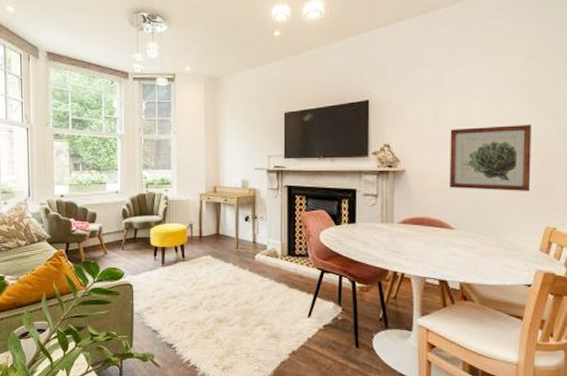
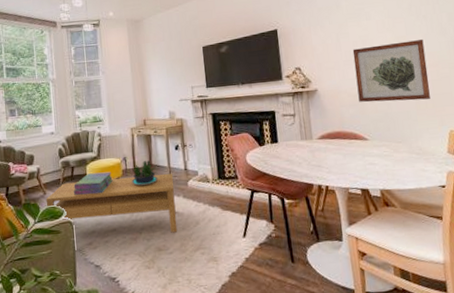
coffee table: none [106,244,241,306] -> present [46,173,178,233]
stack of books: none [135,237,177,259] -> present [73,171,113,195]
potted plant: none [196,230,223,255] -> present [132,161,157,186]

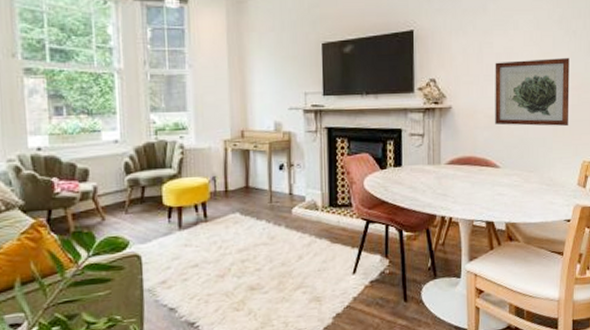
coffee table: present [46,173,178,233] -> none [104,197,276,269]
stack of books: present [73,171,113,195] -> none [143,194,197,222]
potted plant: present [132,161,157,186] -> none [221,182,255,213]

